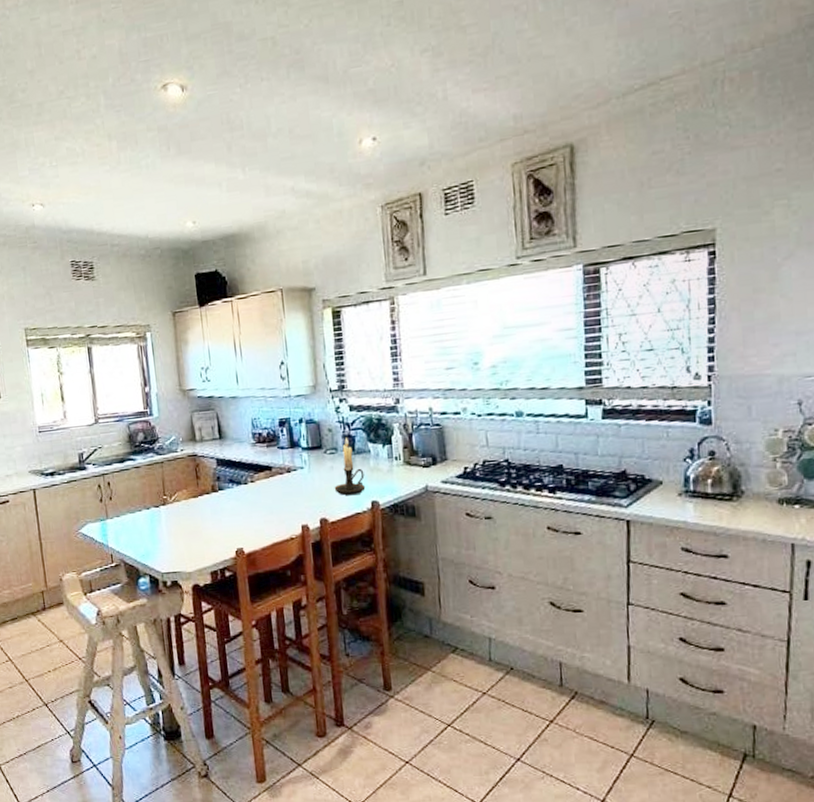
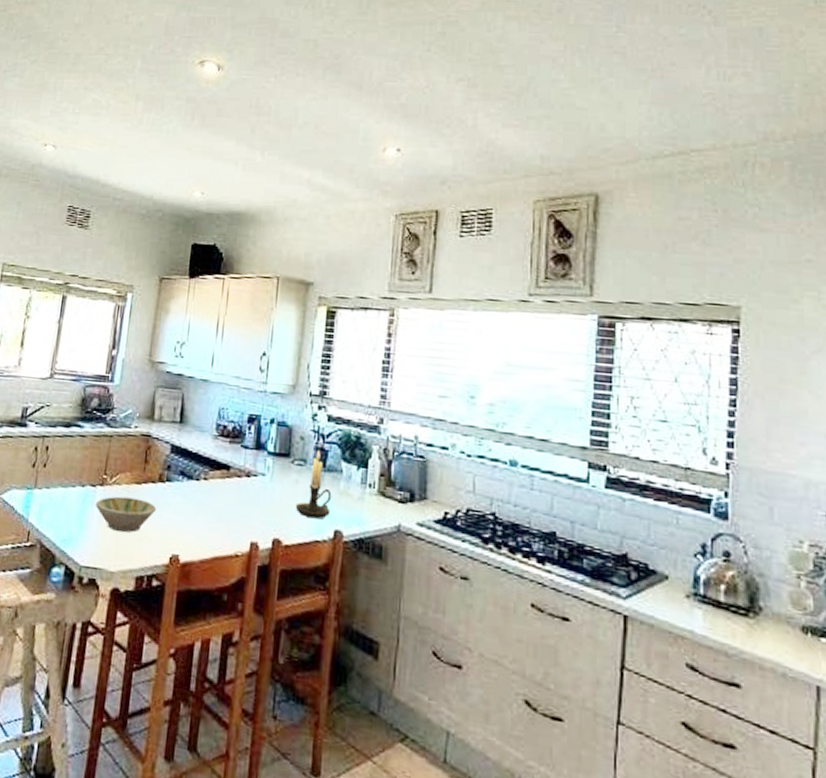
bowl: none [162,509,216,540] -> present [95,496,157,533]

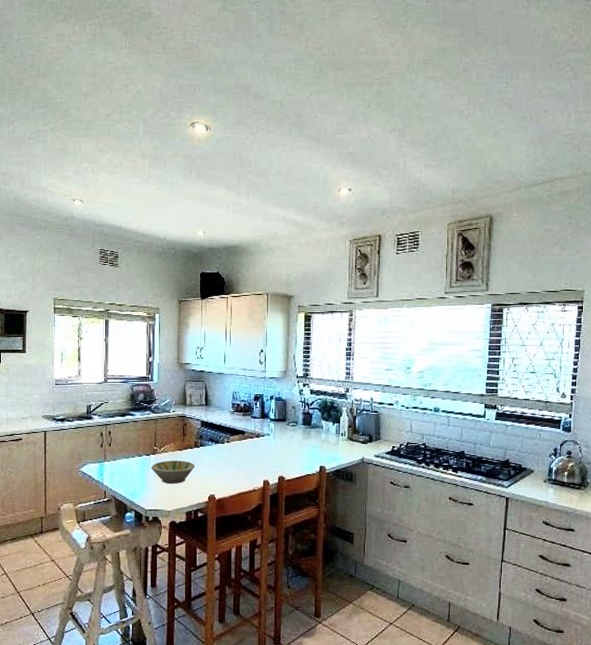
candle holder: present [295,451,332,519] -> none [292,415,317,460]

